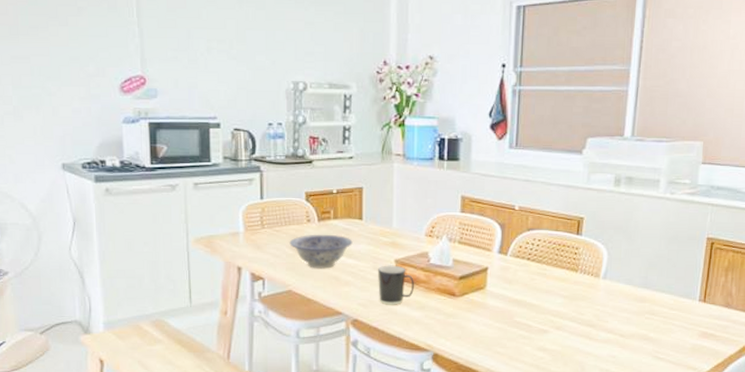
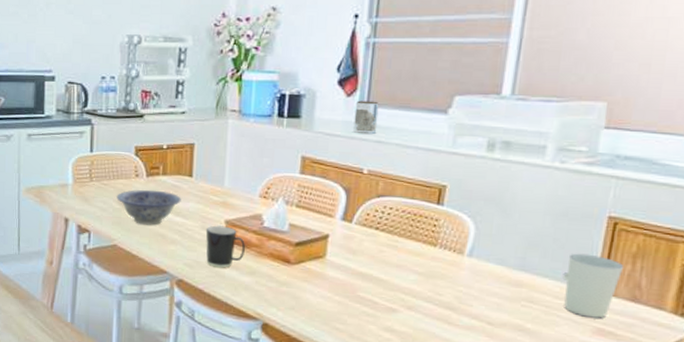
jar: none [505,143,526,174] -> present [353,100,379,135]
cup: none [675,270,720,323] -> present [562,253,624,318]

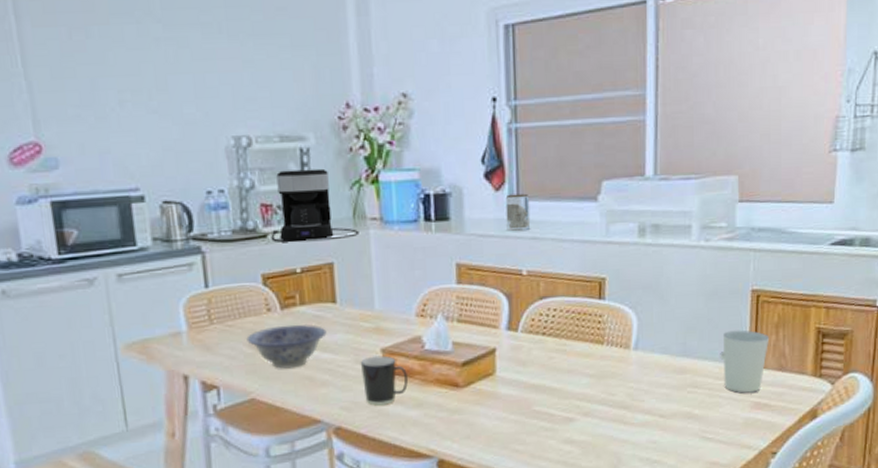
coffee maker: none [146,65,220,125] -> present [271,168,359,243]

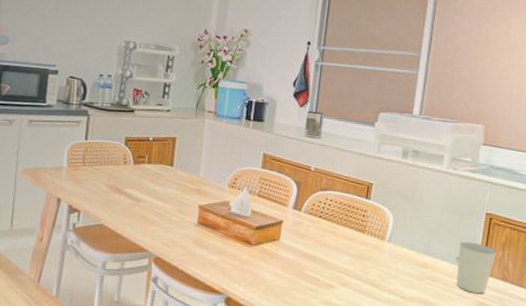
bowl: present [246,324,327,369] -> none [106,175,163,208]
coffee maker: present [271,168,359,243] -> none [136,68,198,122]
mug: present [360,355,409,406] -> none [181,209,215,248]

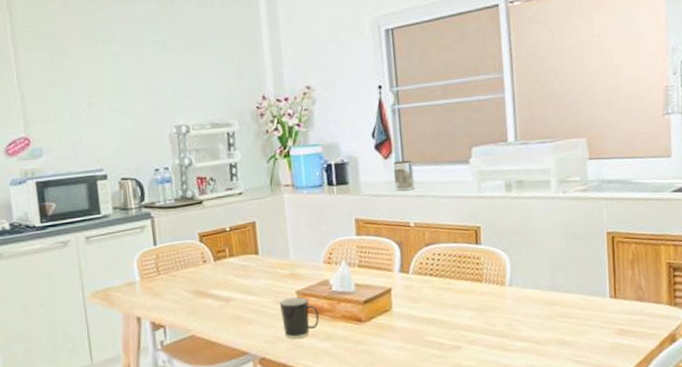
mug: none [181,209,215,248] -> present [279,297,320,339]
cup: present [455,241,497,294] -> none [584,266,627,322]

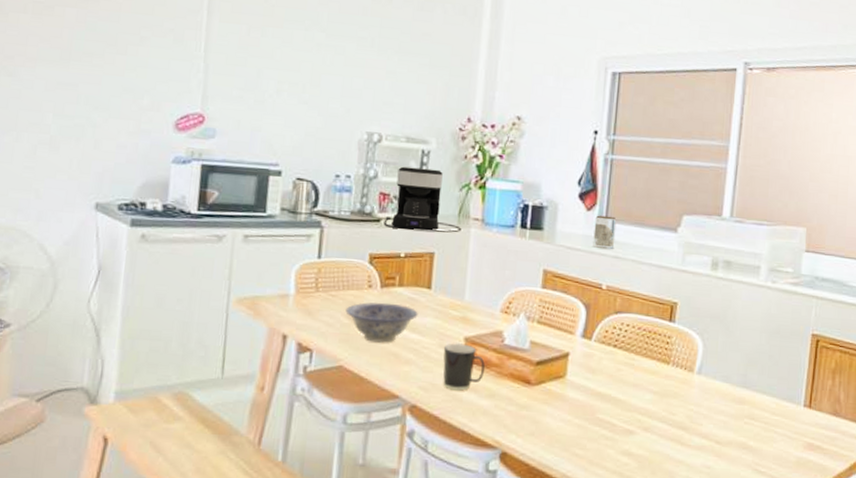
bowl: none [187,272,252,310] -> present [345,302,418,343]
coffee maker: none [205,147,276,208] -> present [383,166,462,233]

